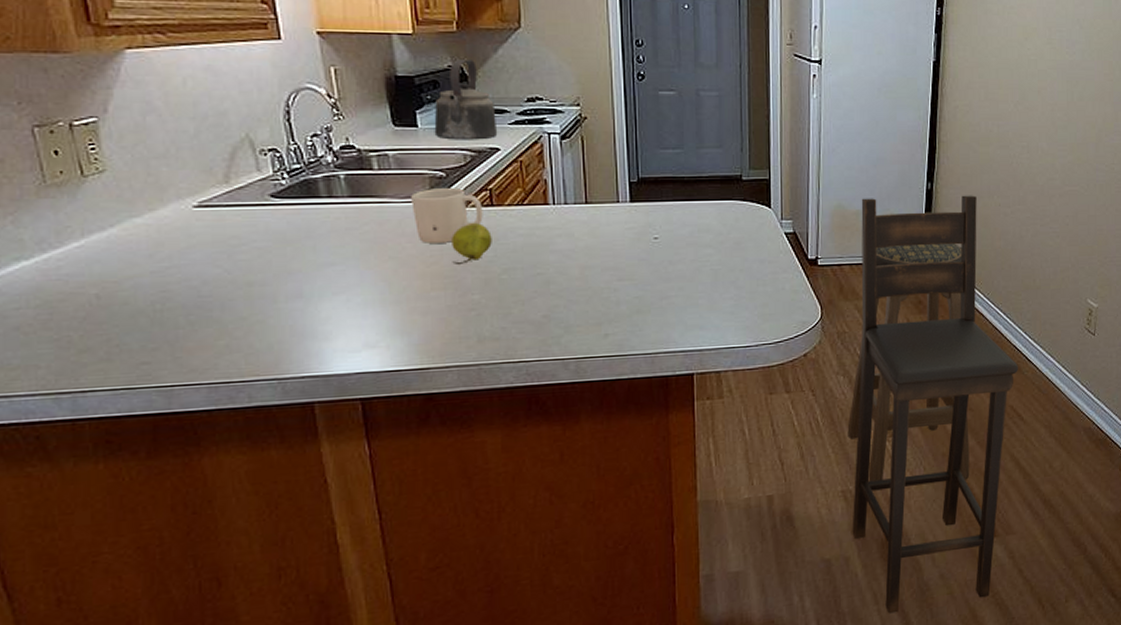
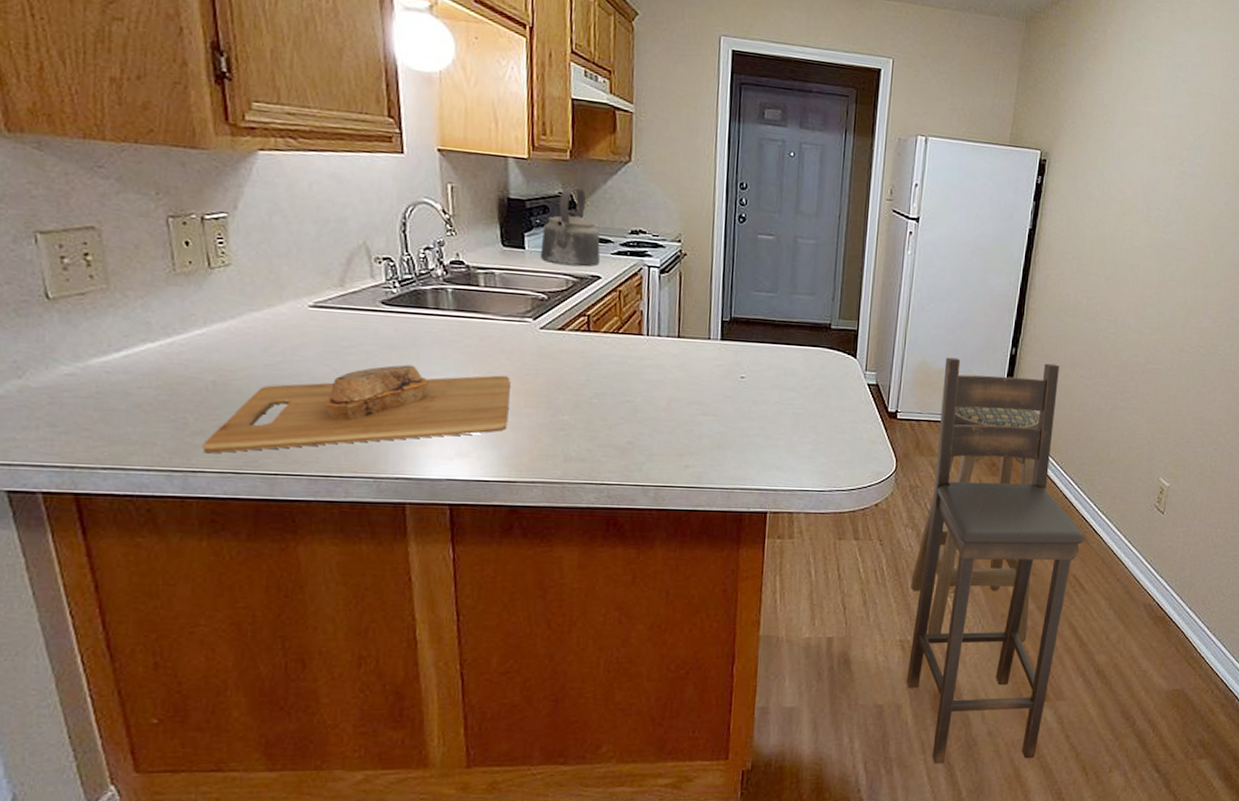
cutting board: none [91,258,415,371] -> present [203,364,511,454]
mug: present [411,188,483,243] -> none [513,309,580,363]
fruit: present [452,223,492,264] -> none [546,346,586,385]

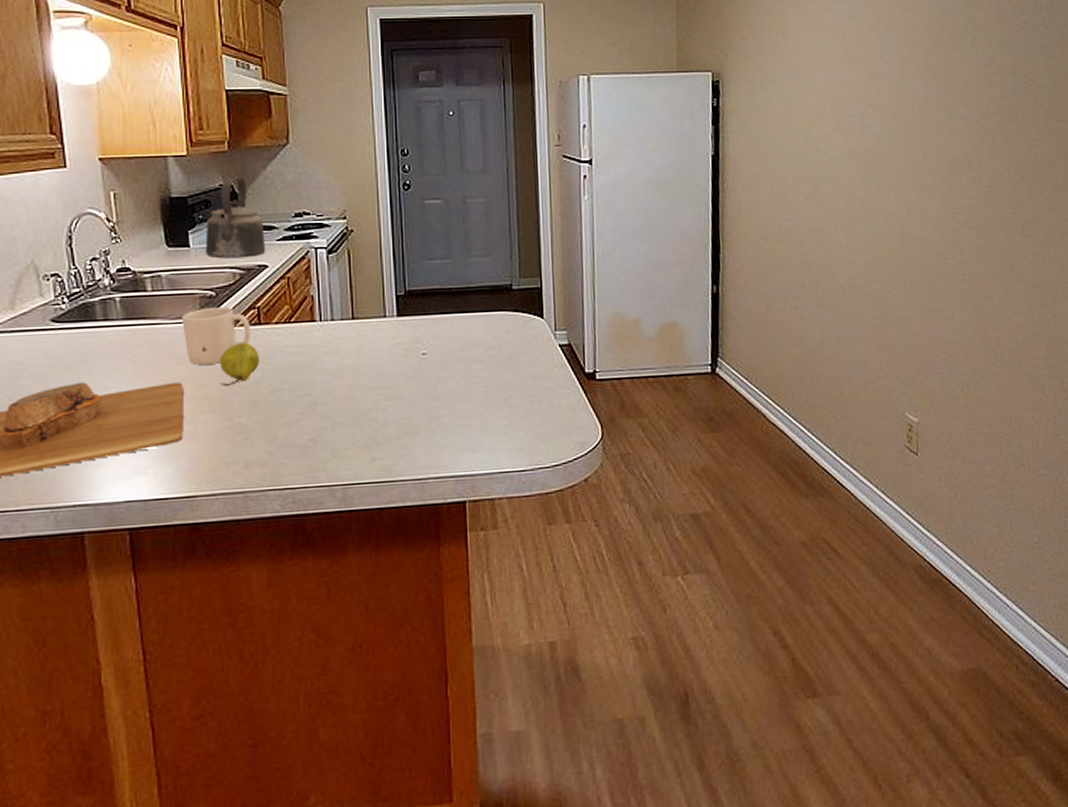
mug: none [513,309,580,363] -> present [182,307,251,365]
fruit: none [546,346,586,385] -> present [220,343,259,386]
bar stool: present [906,357,1085,763] -> none [640,297,831,787]
stool: present [910,406,1041,641] -> none [636,352,780,628]

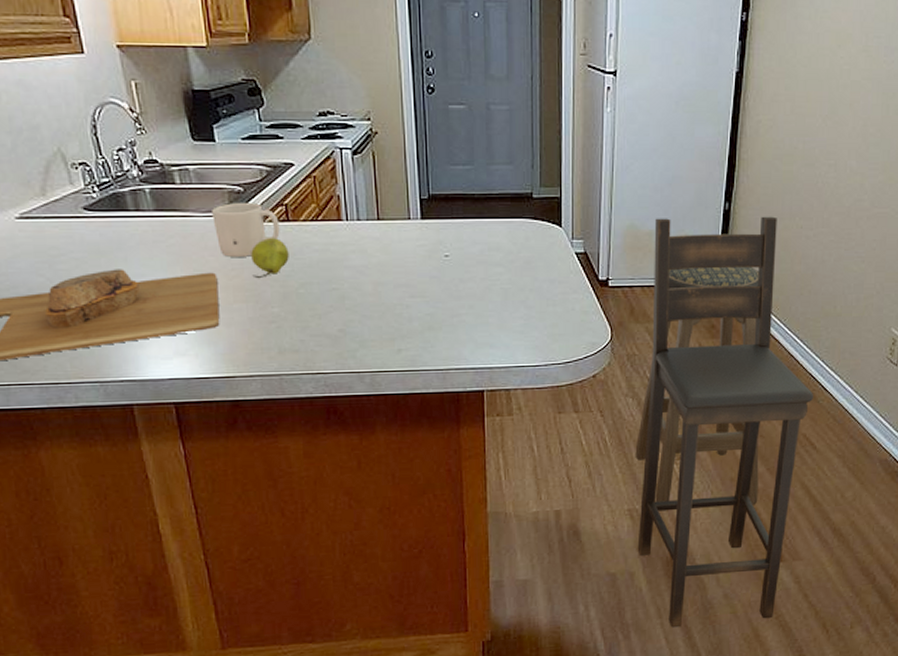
kettle: present [205,177,266,259] -> none [230,71,292,155]
stool: none [636,352,780,628] -> present [635,266,760,504]
bar stool: none [640,297,831,787] -> present [637,216,814,627]

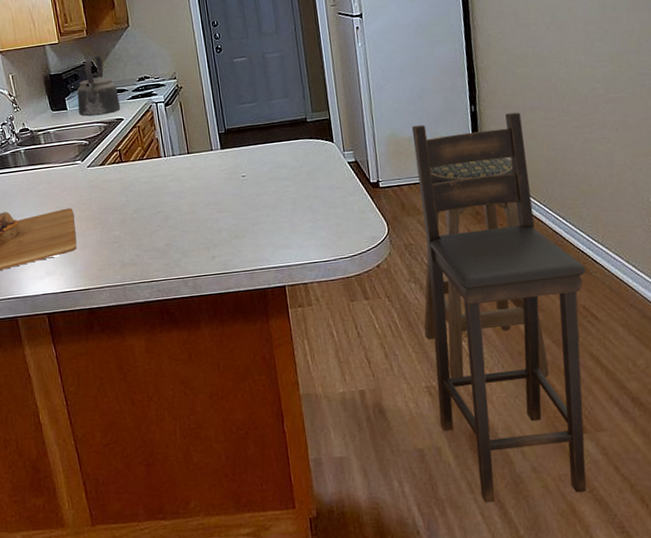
mug: present [212,203,280,257] -> none [67,151,117,195]
kettle: none [230,71,292,155] -> present [77,55,121,117]
fruit: present [251,238,289,278] -> none [96,176,125,209]

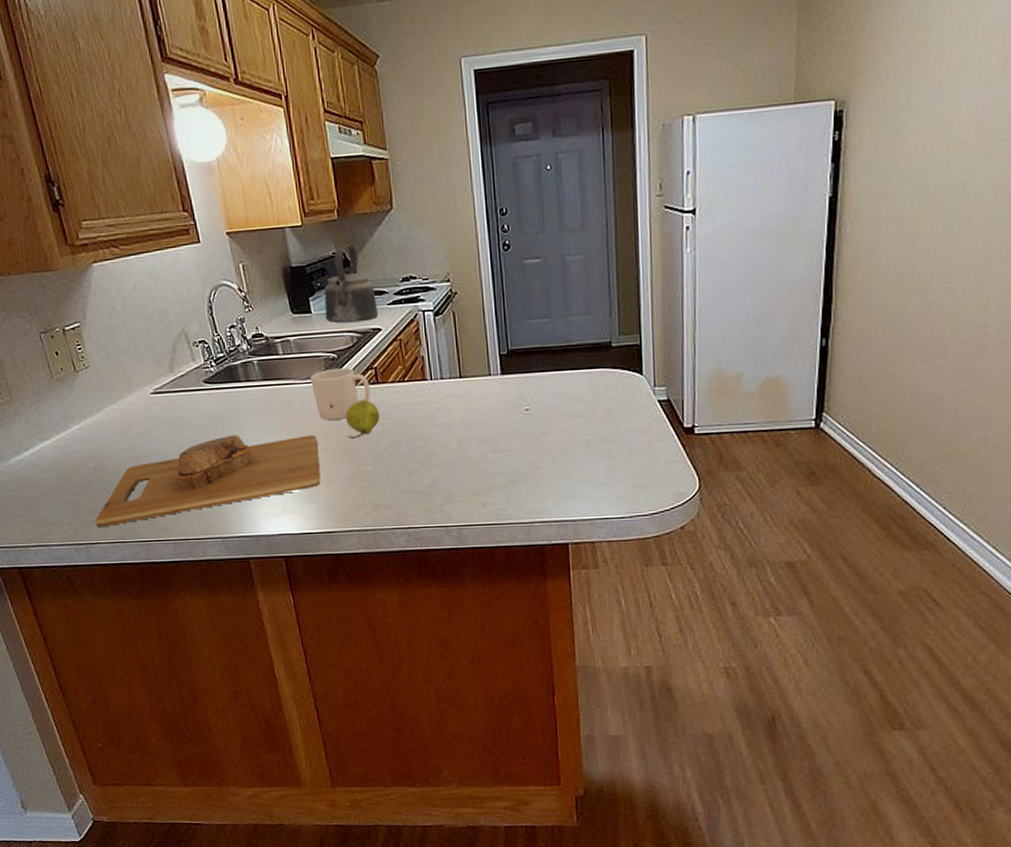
mug: none [67,151,117,195] -> present [311,368,371,420]
fruit: none [96,176,125,209] -> present [345,400,380,438]
bar stool: present [411,112,587,502] -> none [735,350,935,794]
stool: present [424,158,550,379] -> none [729,406,872,665]

